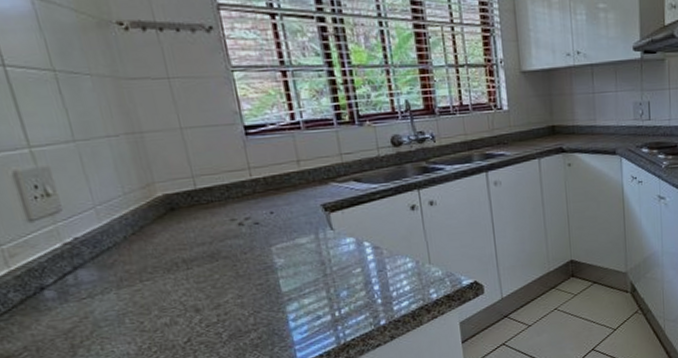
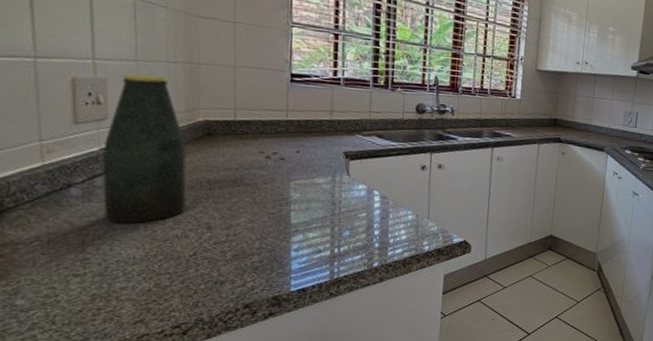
bottle: none [63,152,168,321] -> present [103,73,187,224]

